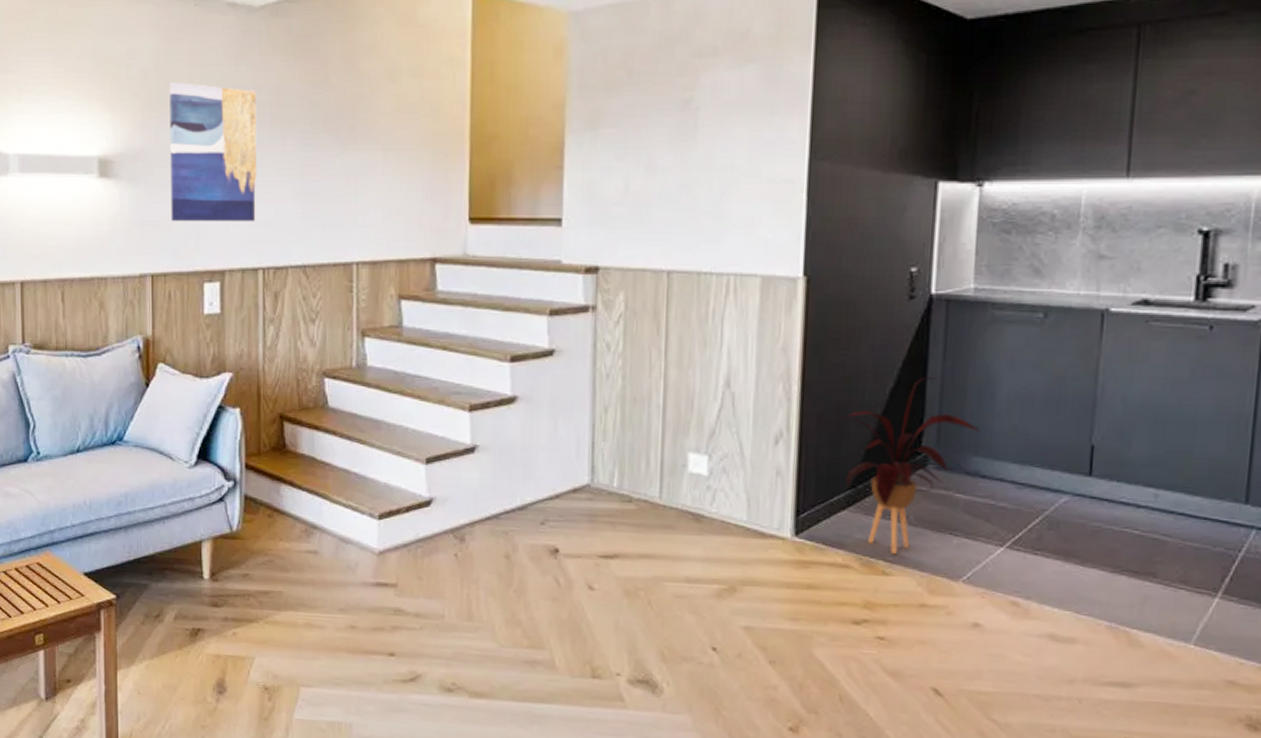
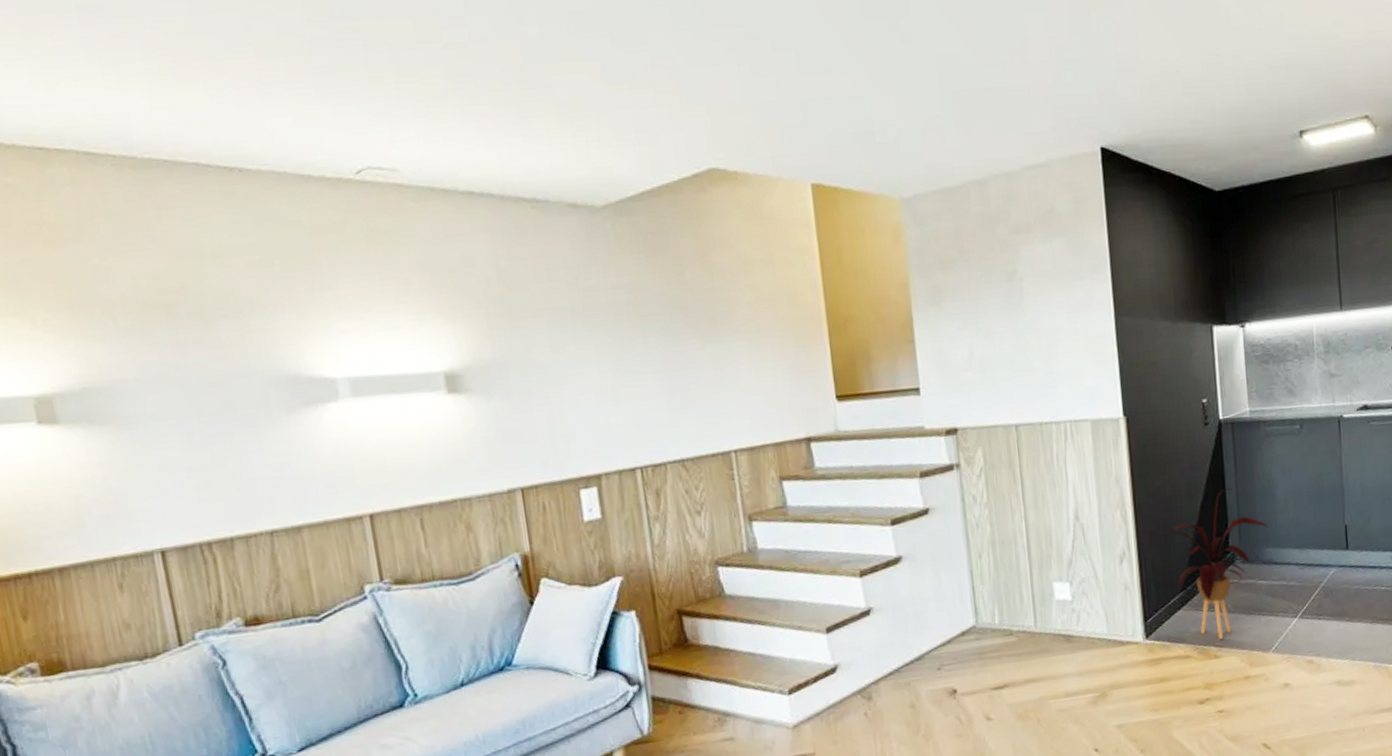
wall art: present [170,82,258,222] -> none [515,287,628,432]

